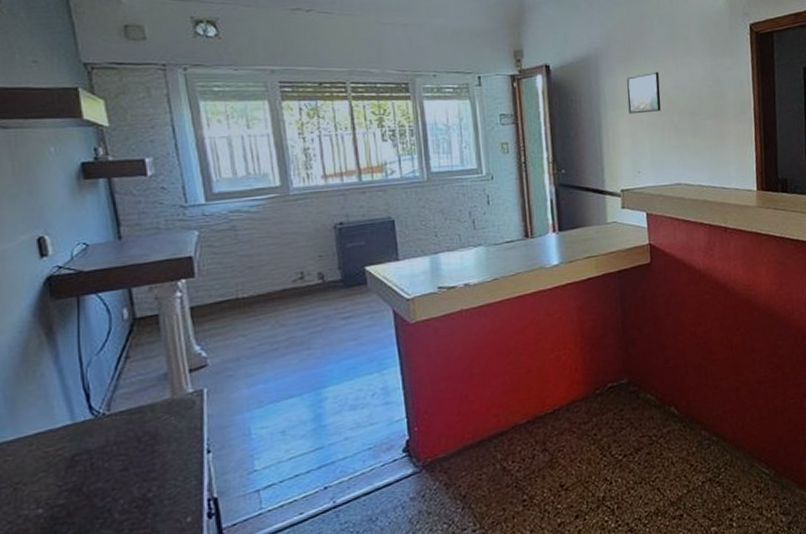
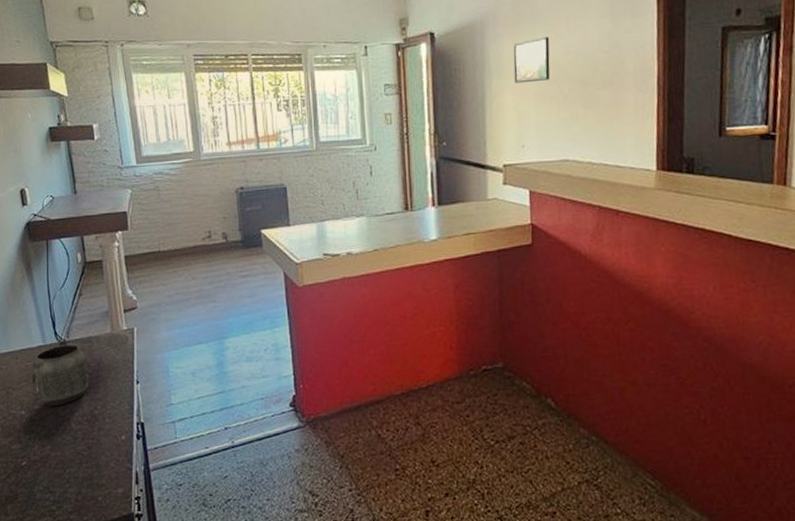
mug: none [53,413,139,498] -> present [31,339,89,406]

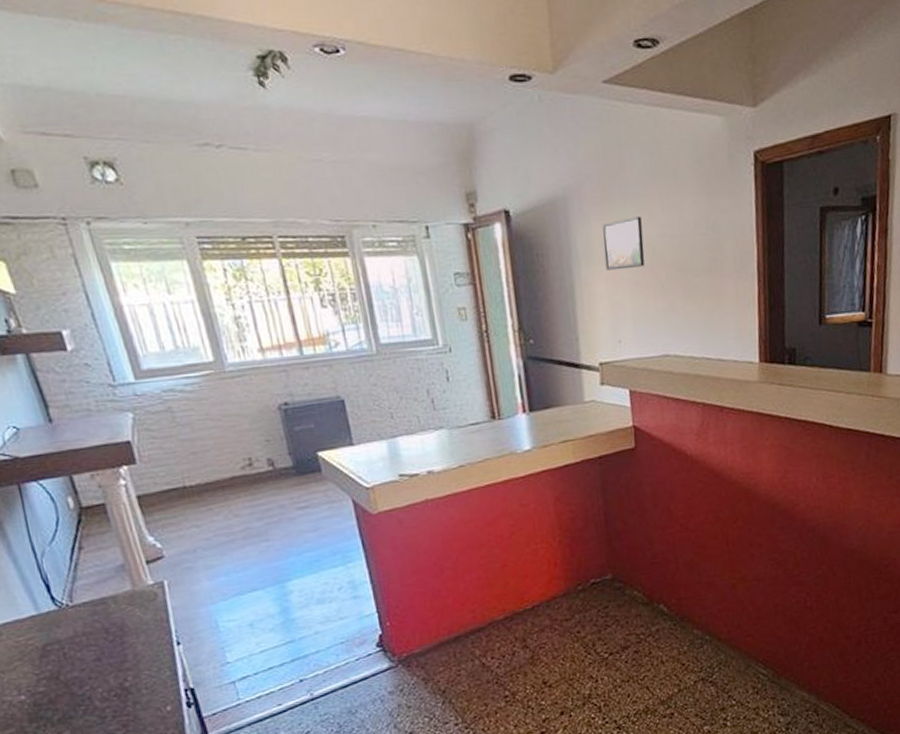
mug: present [31,339,89,406] -> none [23,604,112,686]

